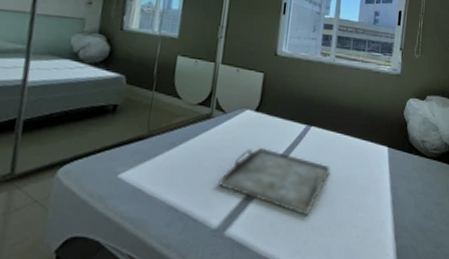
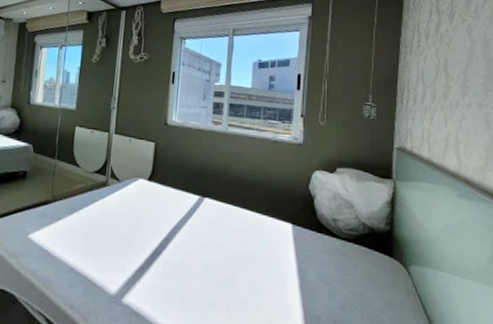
serving tray: present [218,148,331,216] -> none [115,217,228,292]

